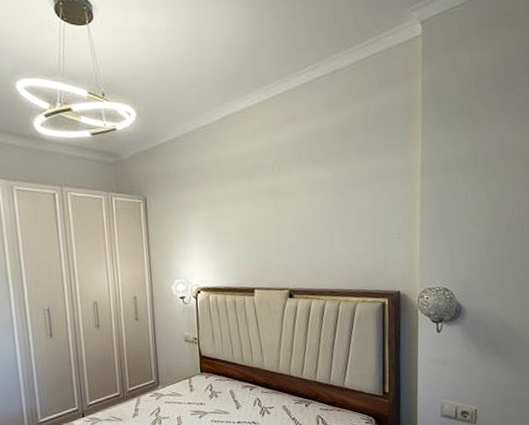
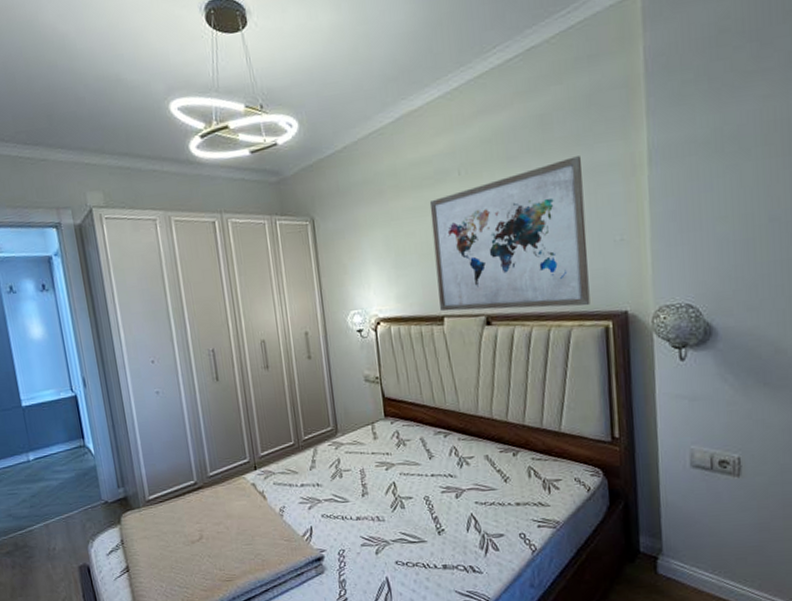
wall art: none [247,163,372,286] -> present [429,156,590,311]

